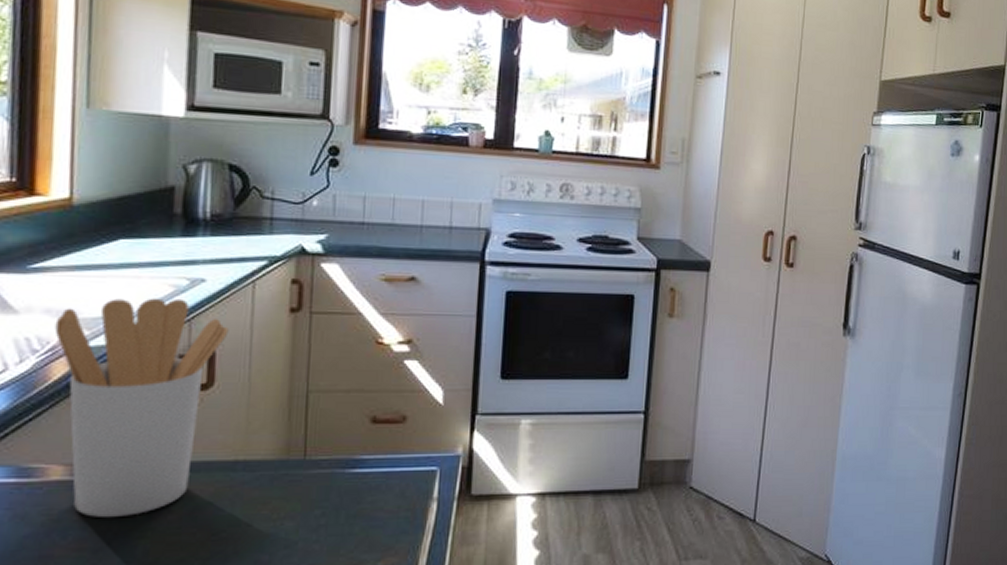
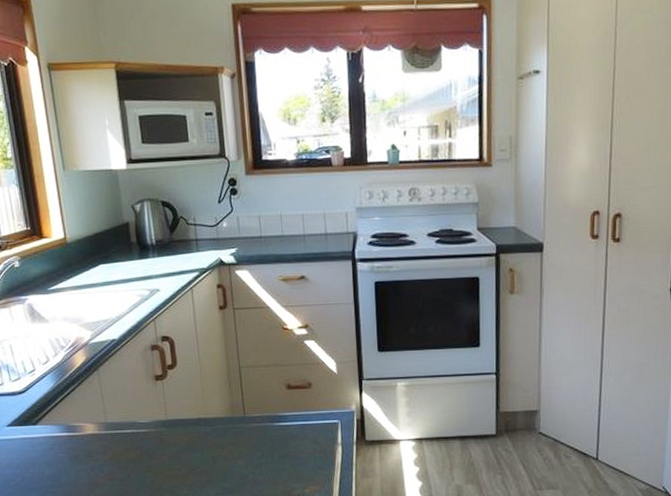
utensil holder: present [54,298,229,517] -> none [71,304,181,458]

